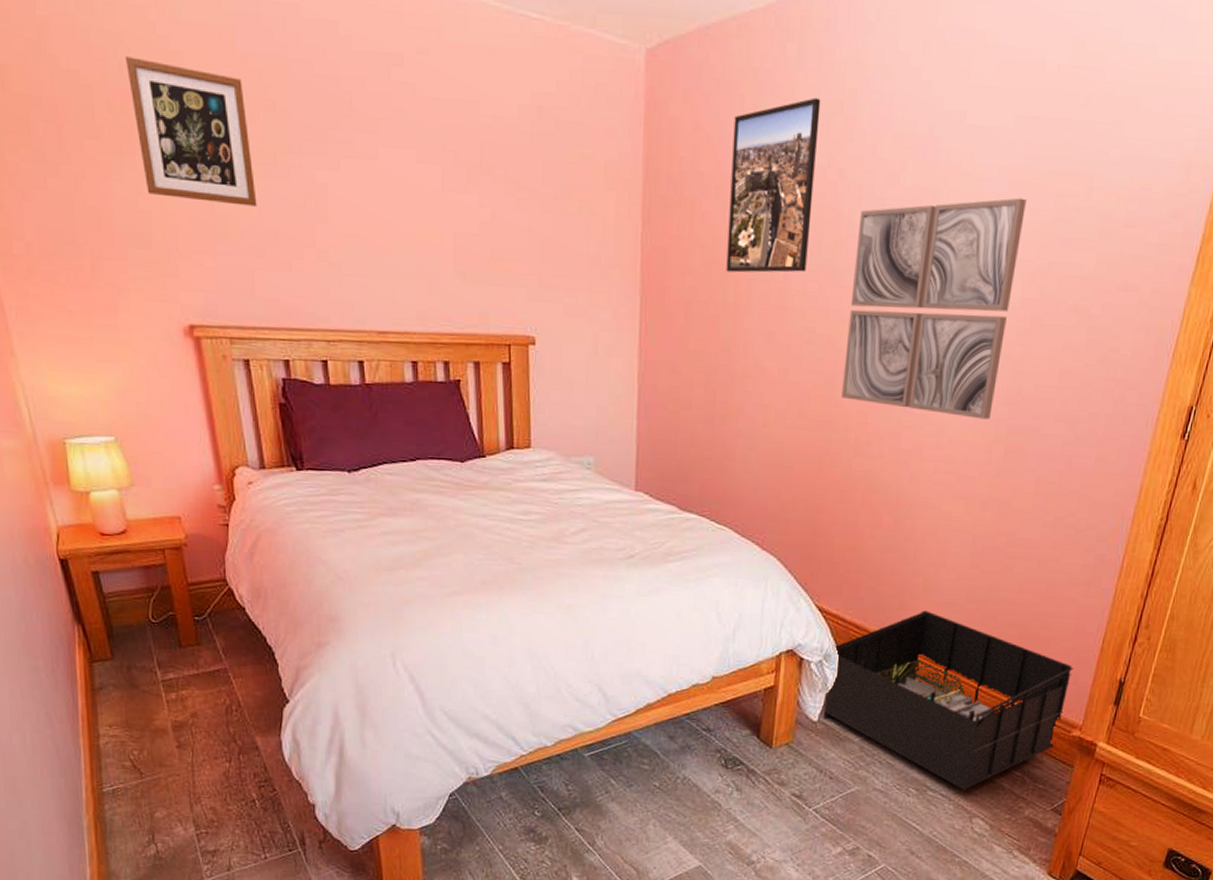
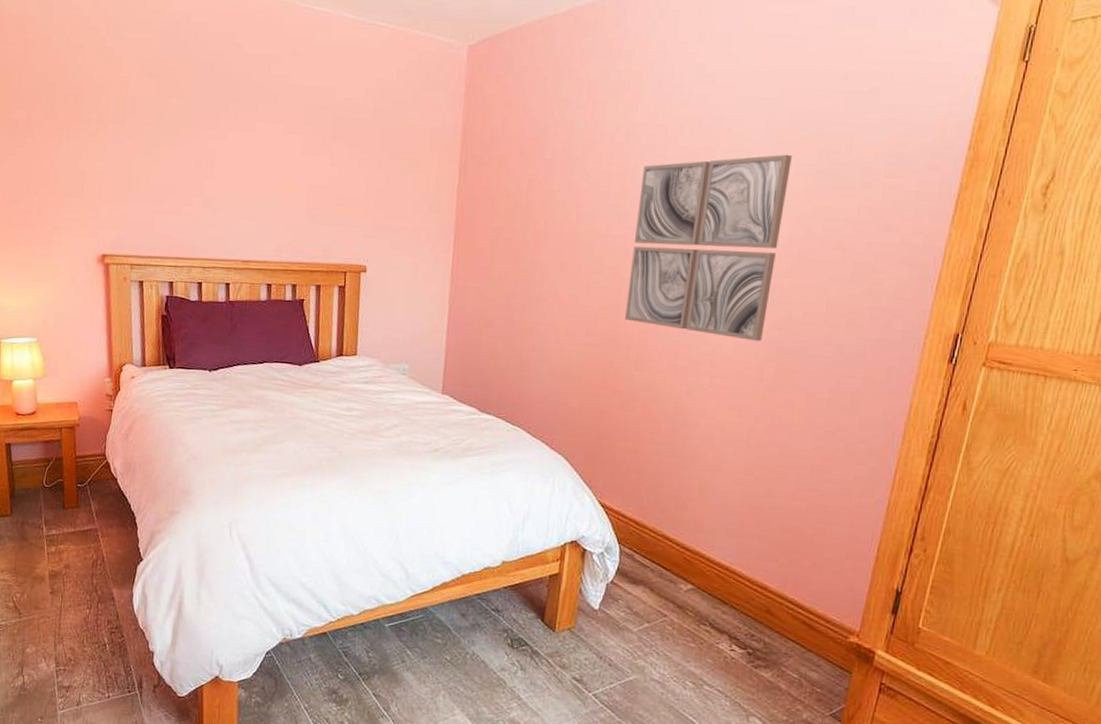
picture frame: present [126,56,257,207] -> none [81,62,163,167]
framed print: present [726,97,821,273] -> none [527,78,611,216]
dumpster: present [823,610,1075,791] -> none [603,511,850,689]

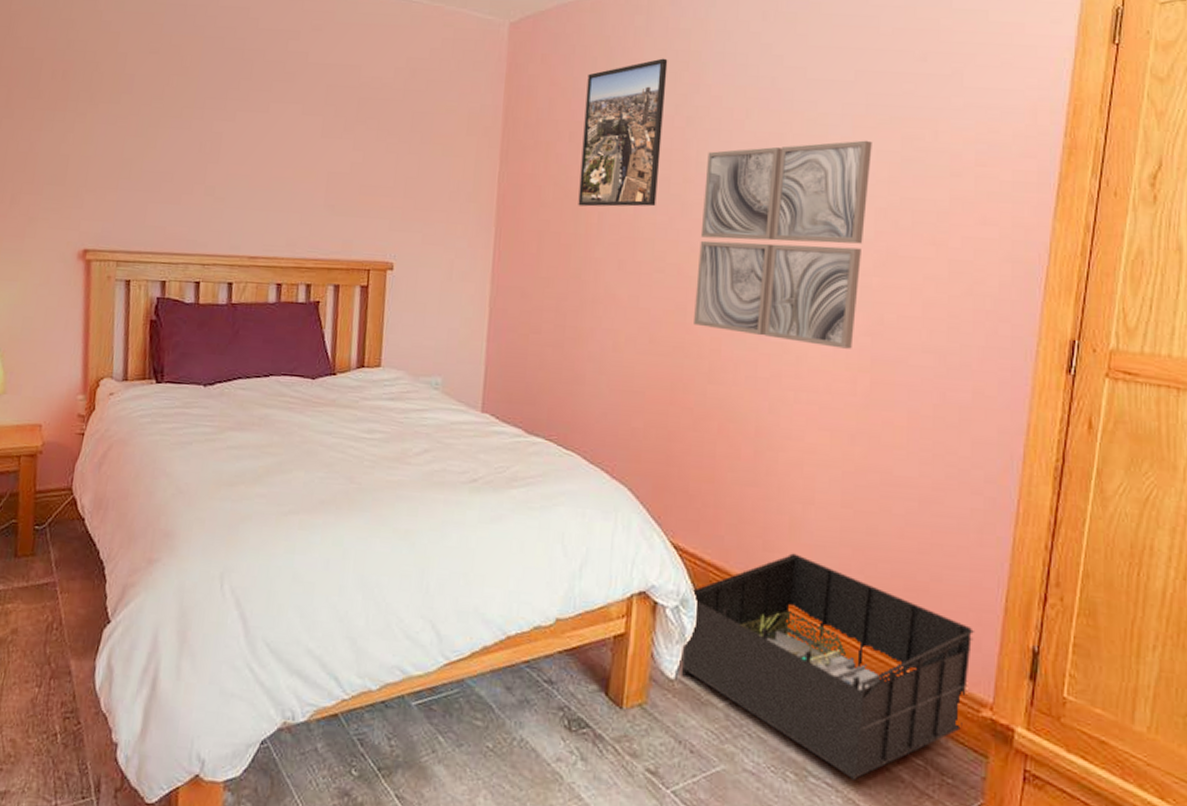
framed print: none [527,78,611,216] -> present [578,58,668,207]
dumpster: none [603,511,850,689] -> present [680,553,975,781]

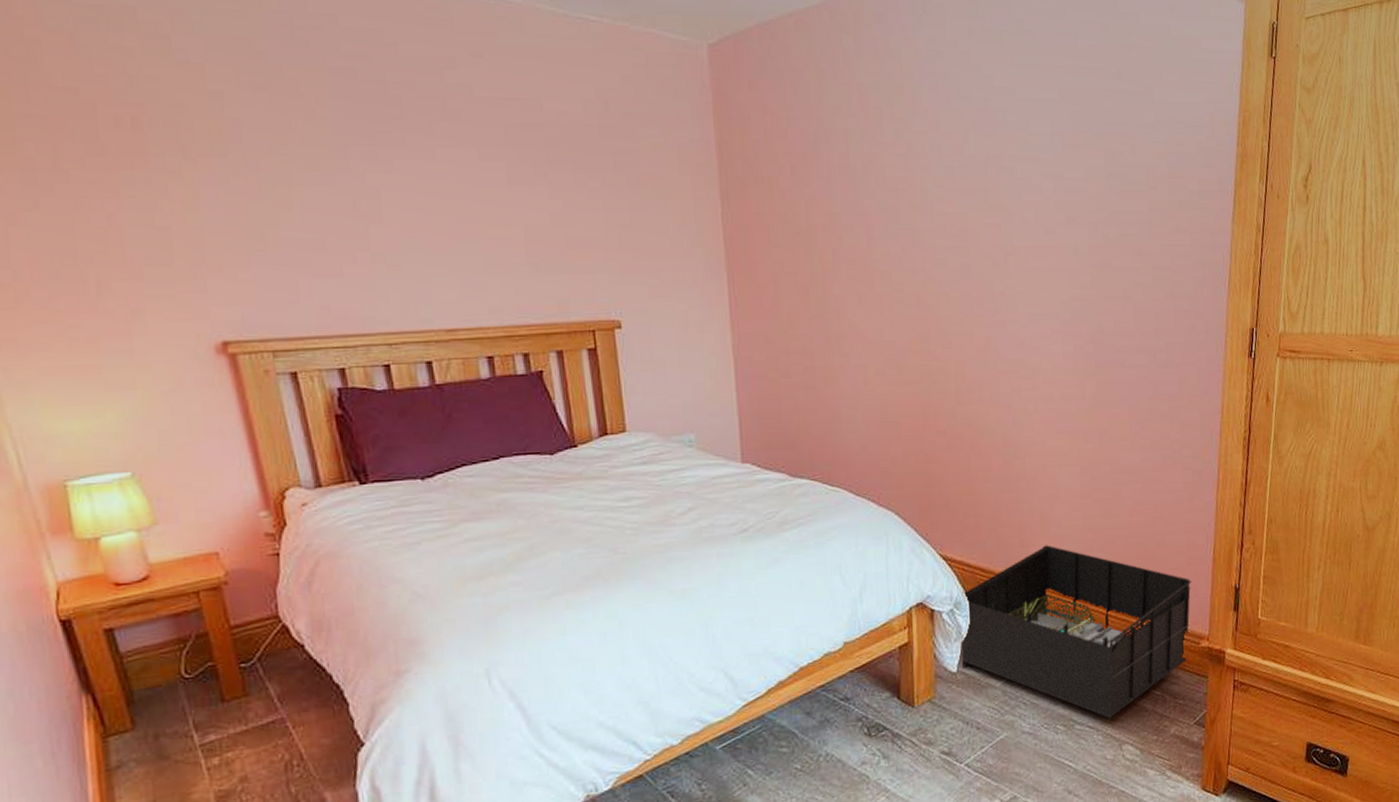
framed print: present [578,58,668,207] -> none [801,81,888,243]
wall art: present [694,140,872,349] -> none [932,158,1081,358]

